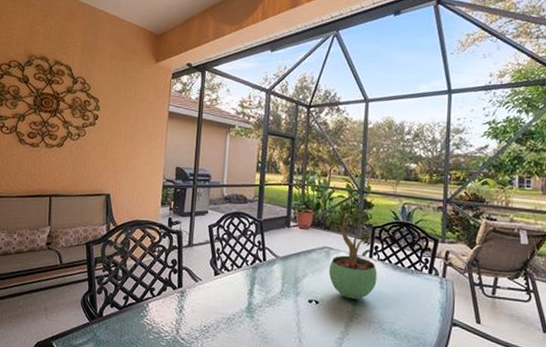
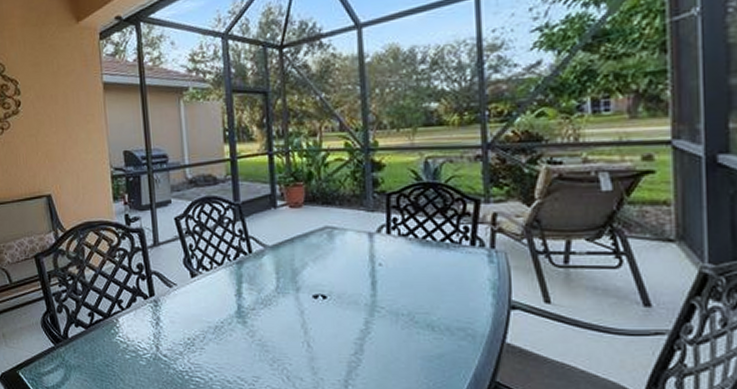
potted plant: present [324,203,377,300] -> none [321,166,401,288]

